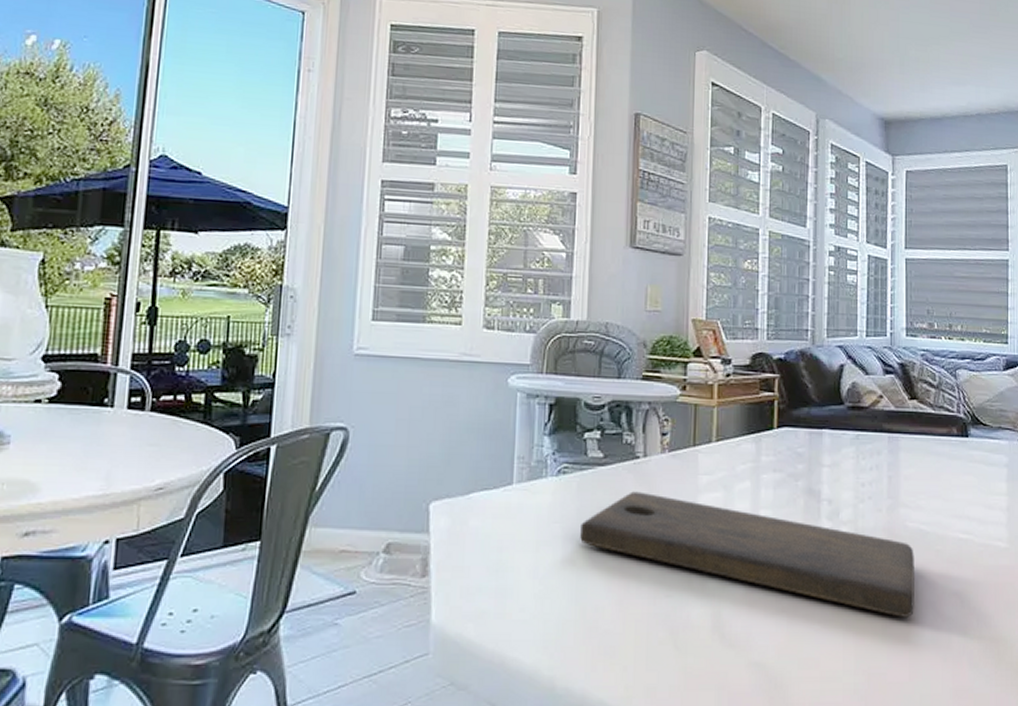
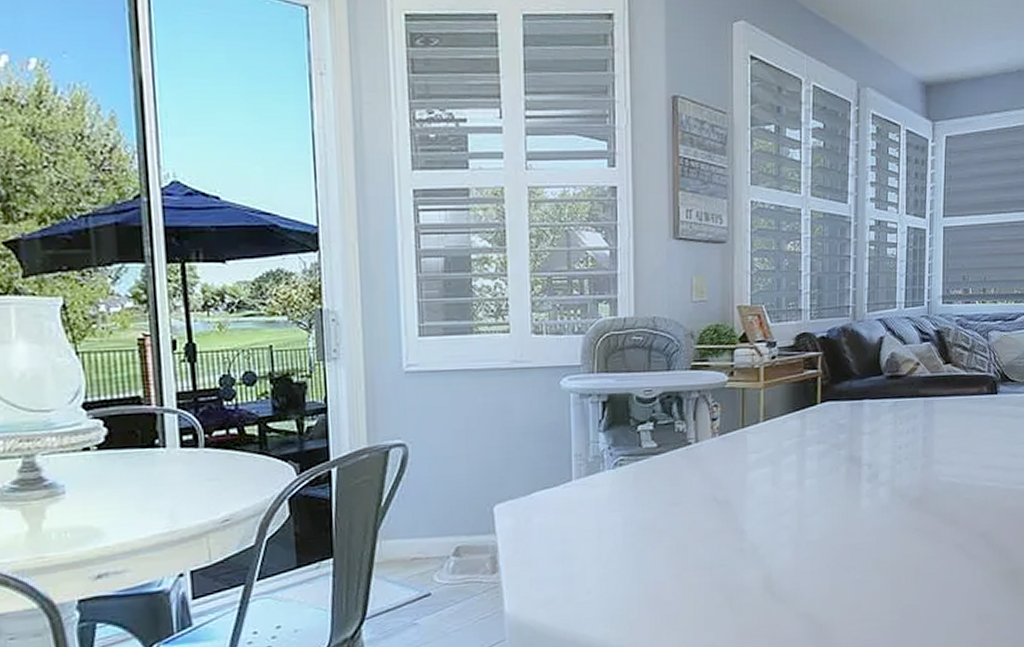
cutting board: present [580,491,914,617] -> none [639,475,946,561]

